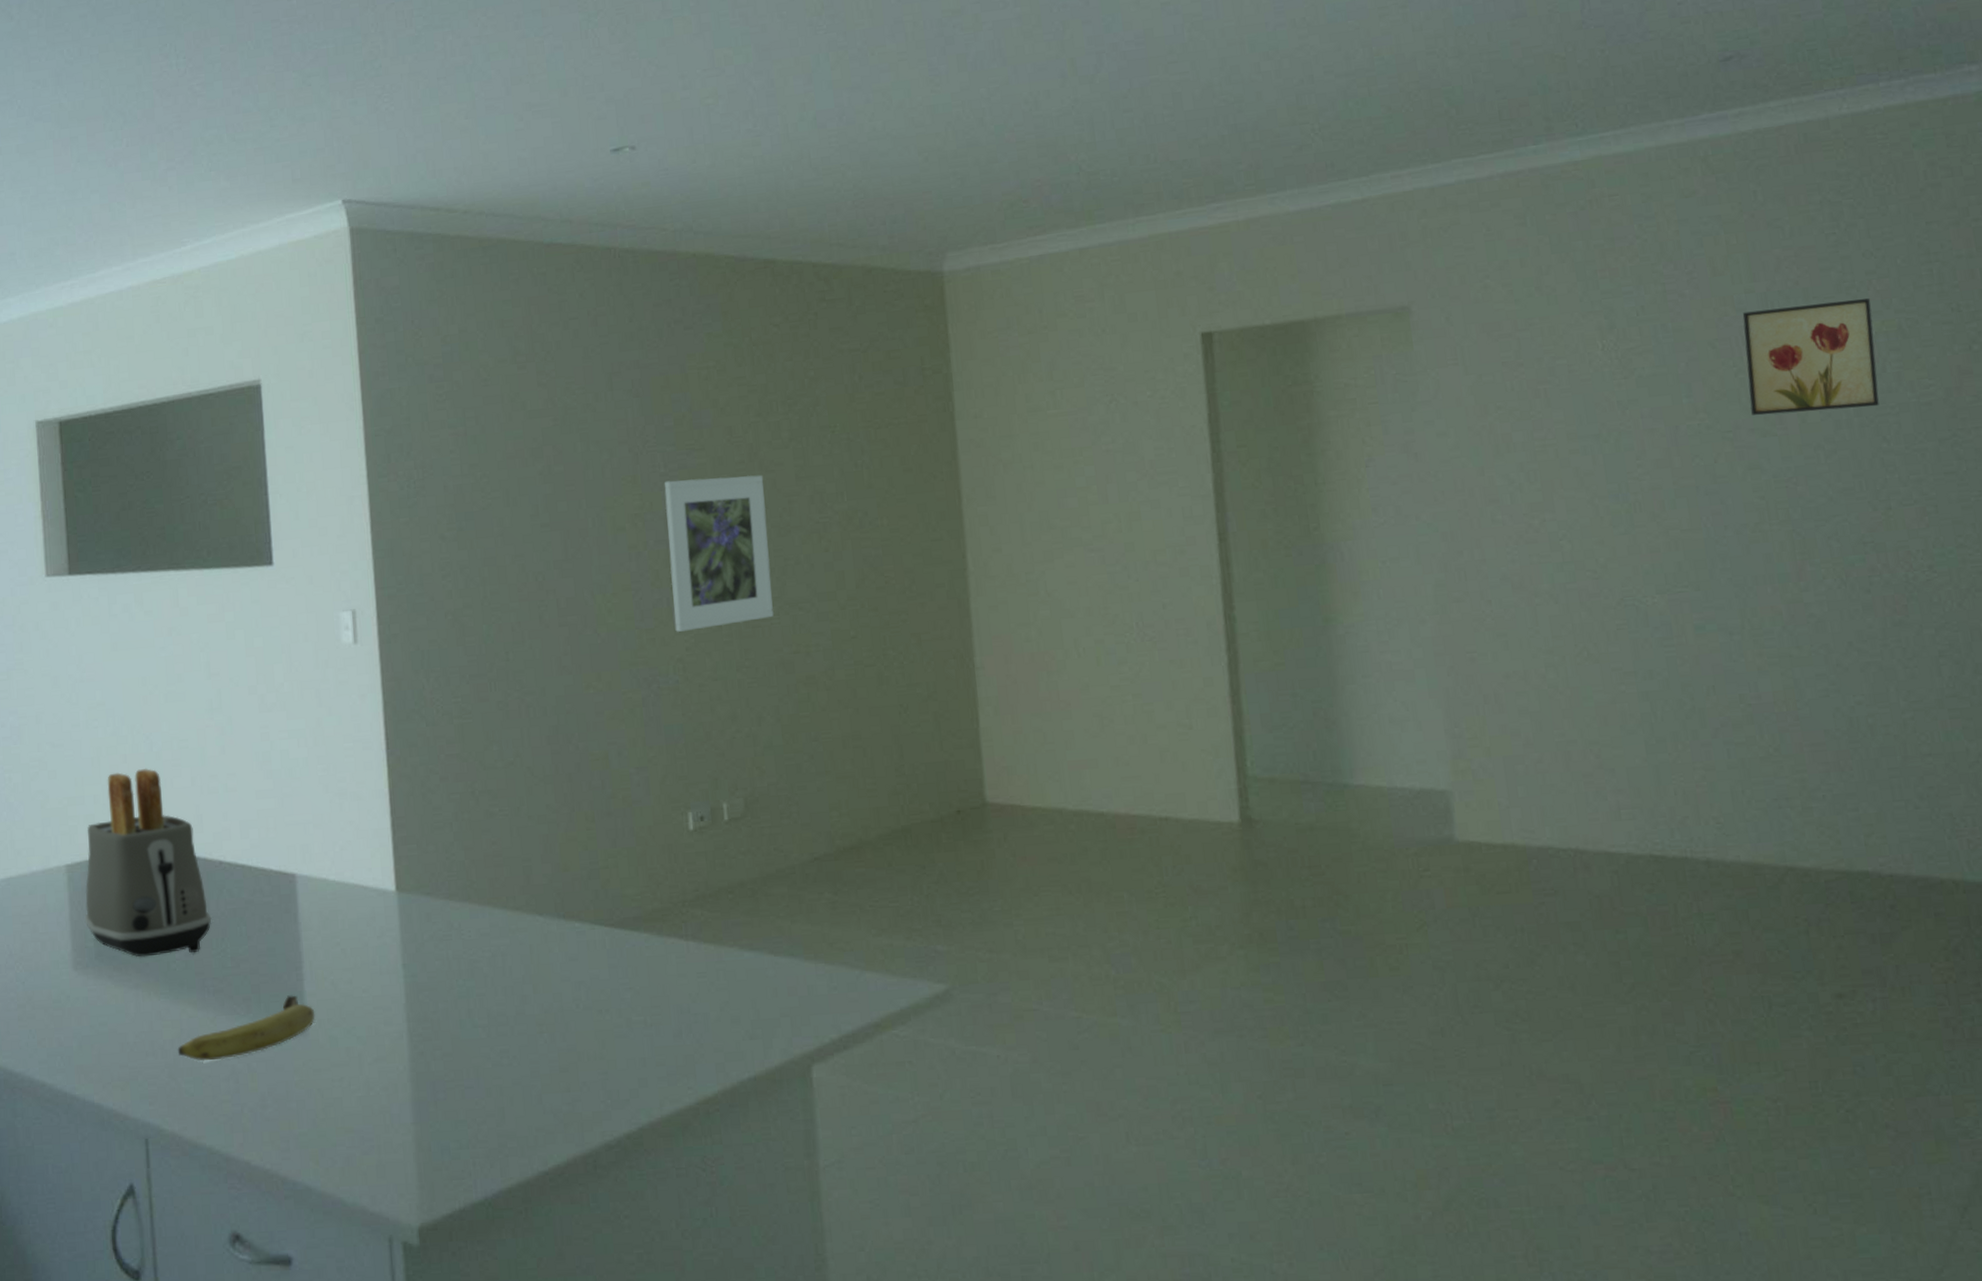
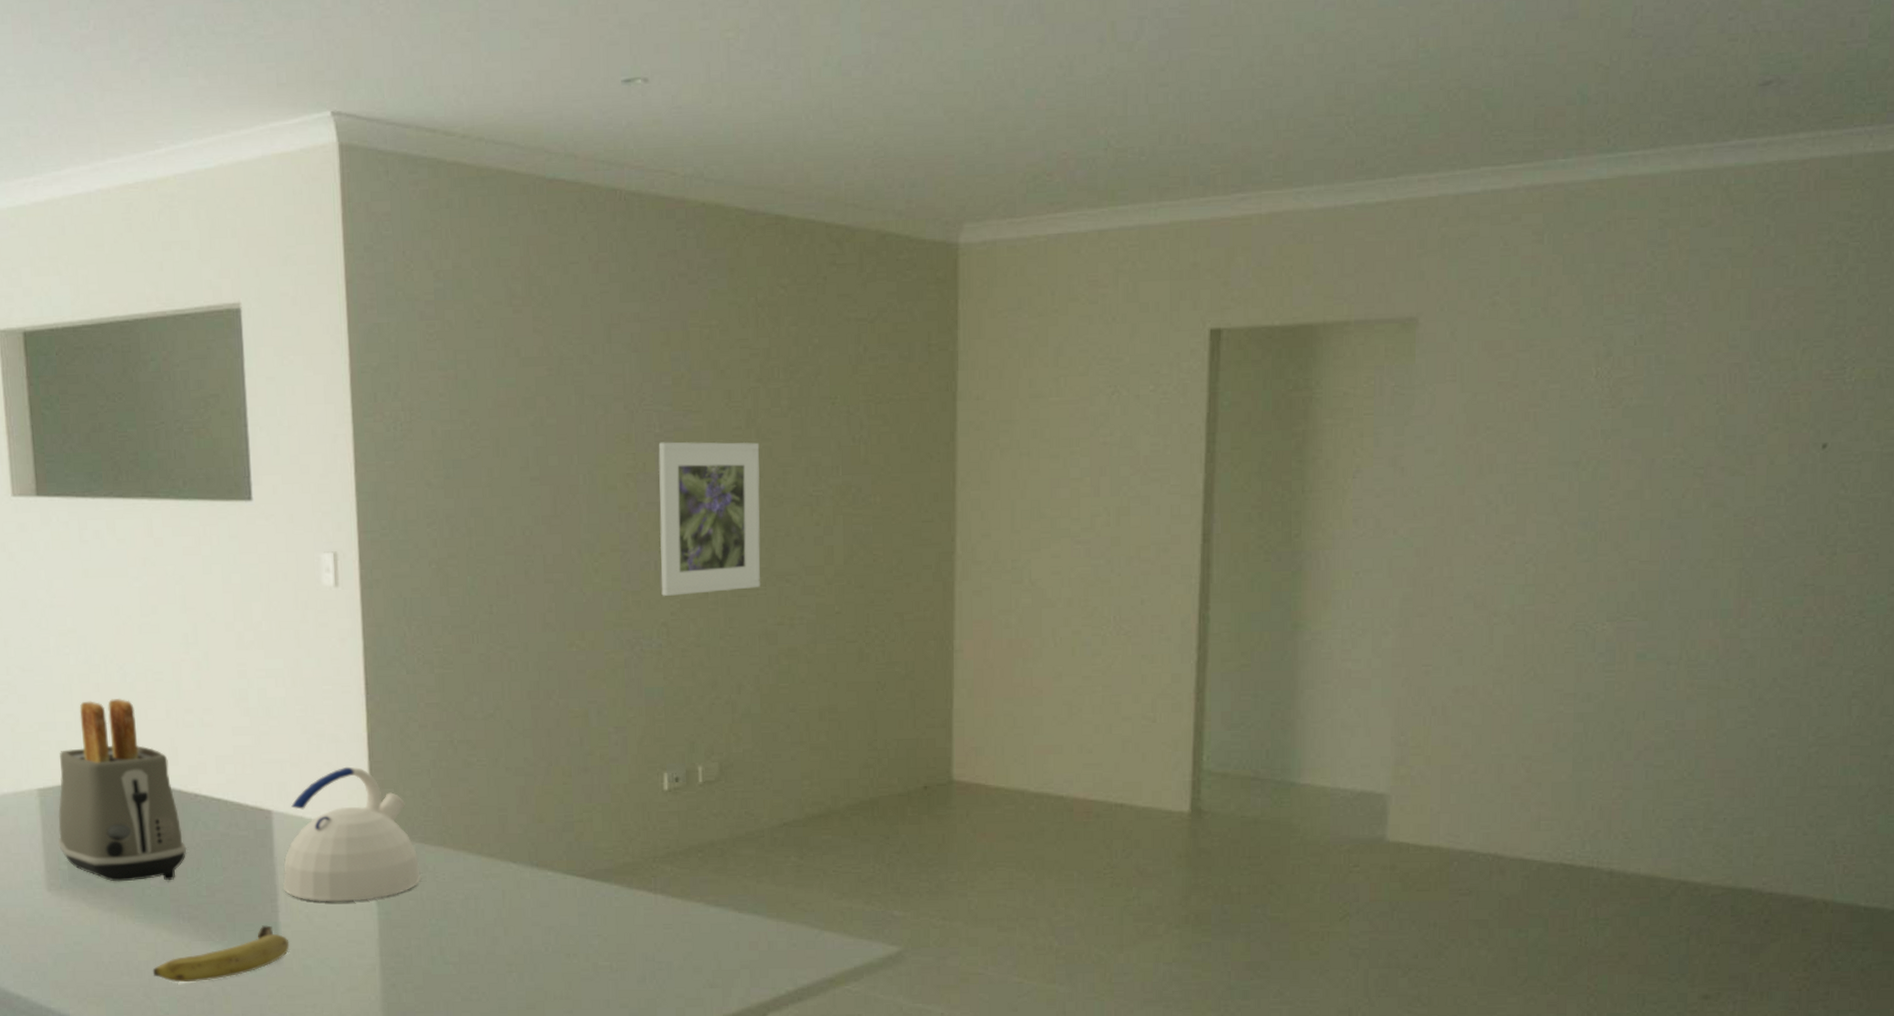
kettle: none [308,824,446,968] -> present [283,766,421,902]
wall art: present [1742,298,1879,416] -> none [1725,345,1857,454]

